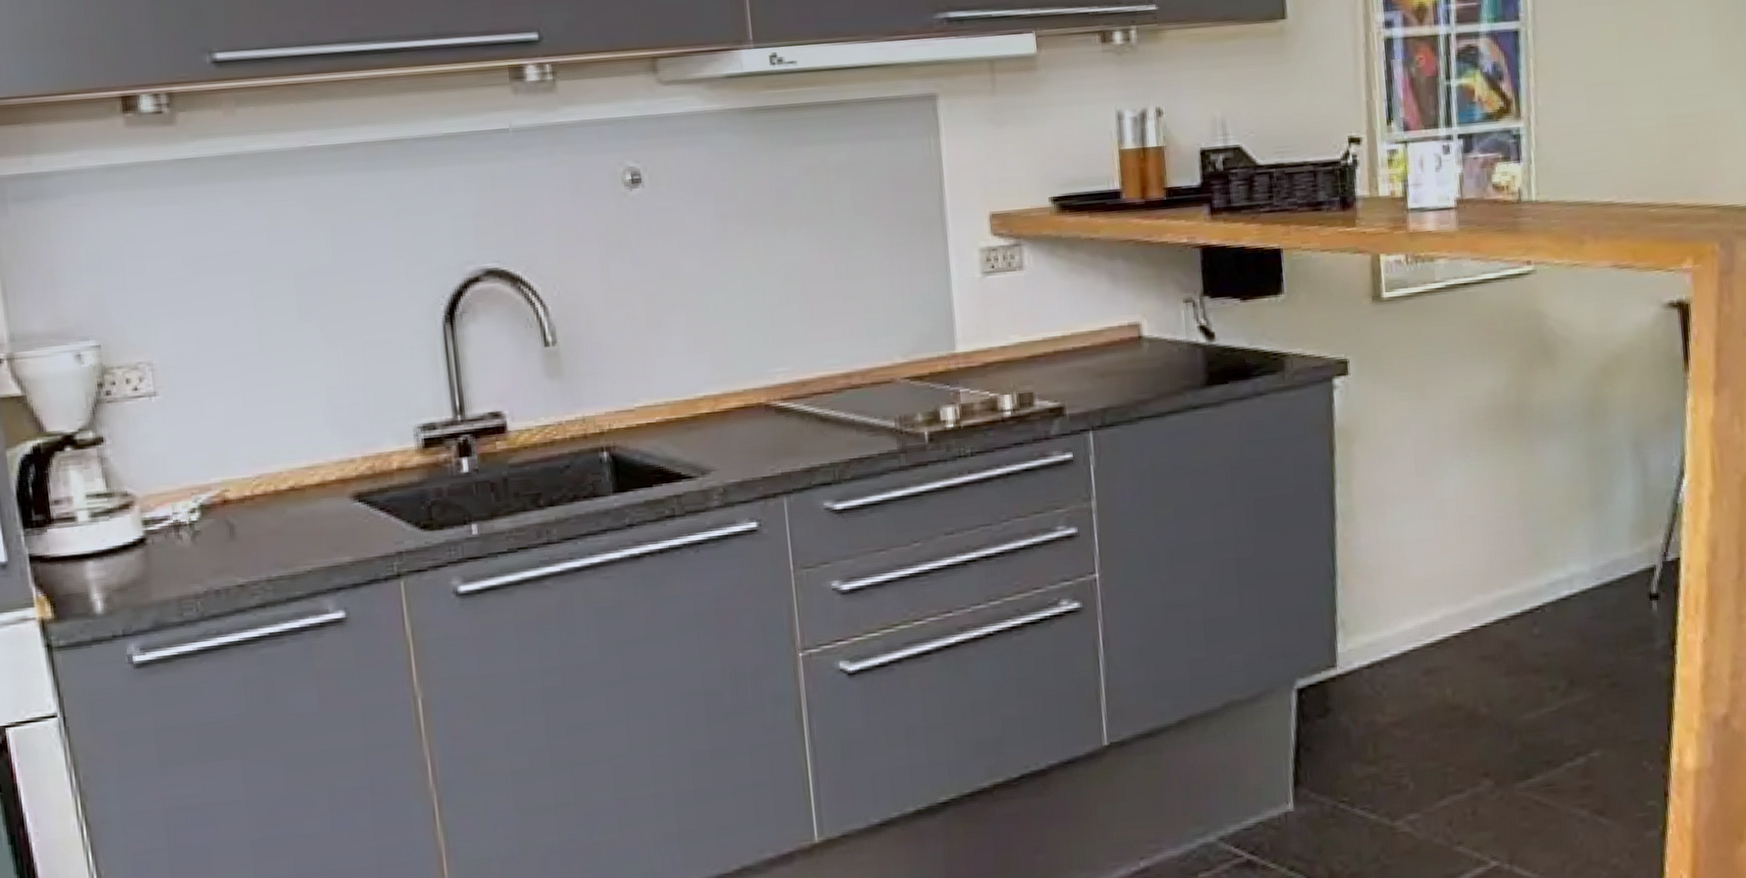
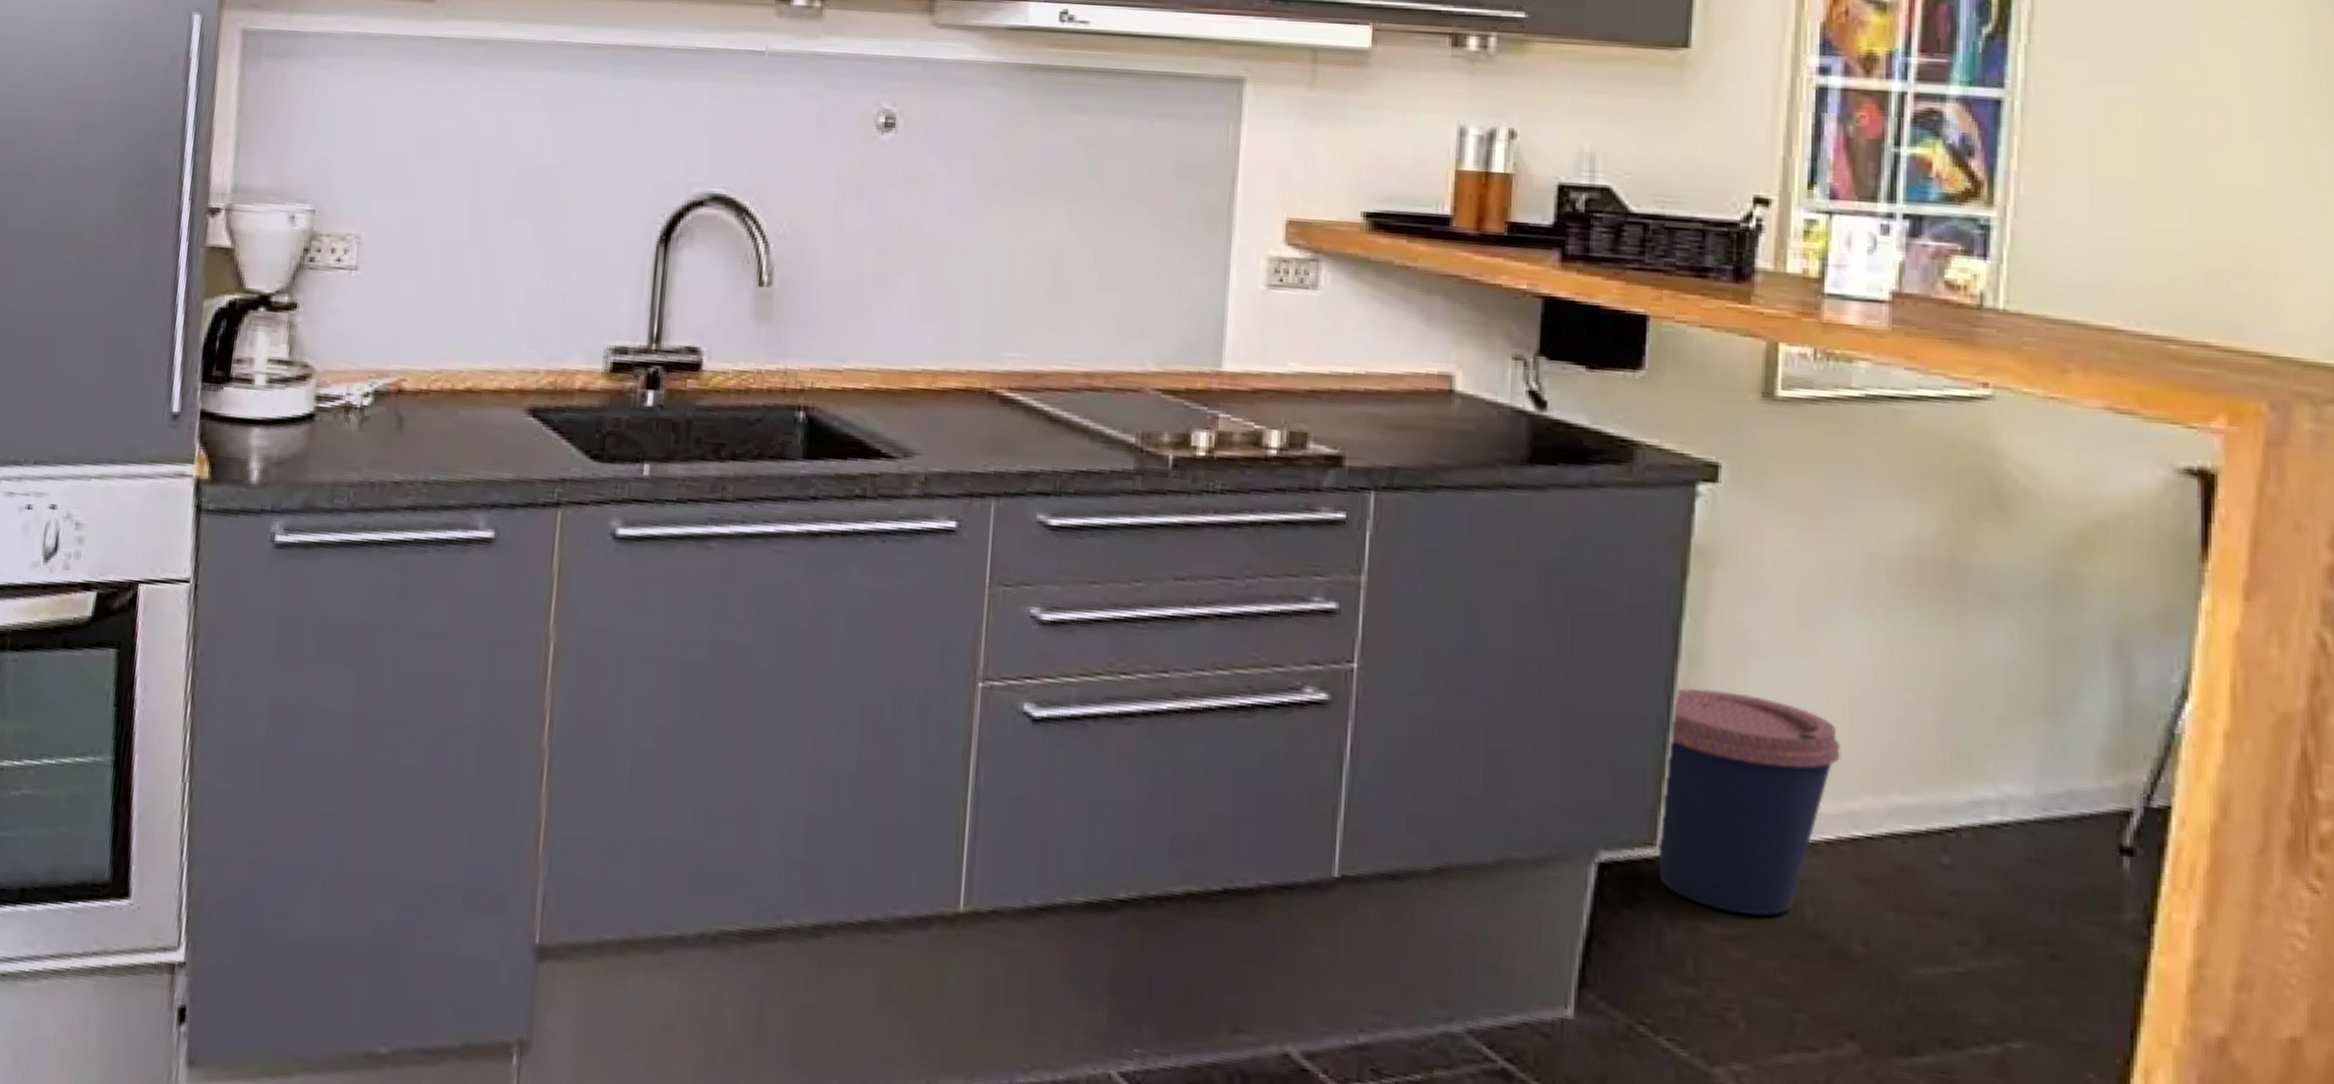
coffee cup: none [1336,537,1458,705] -> present [1657,688,1842,916]

